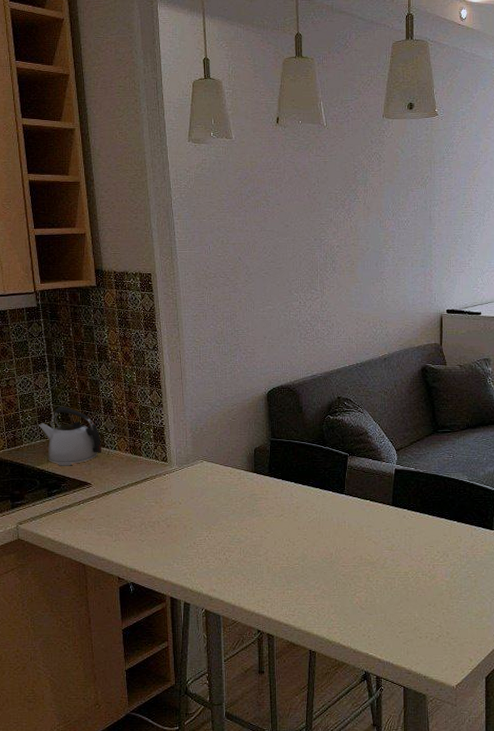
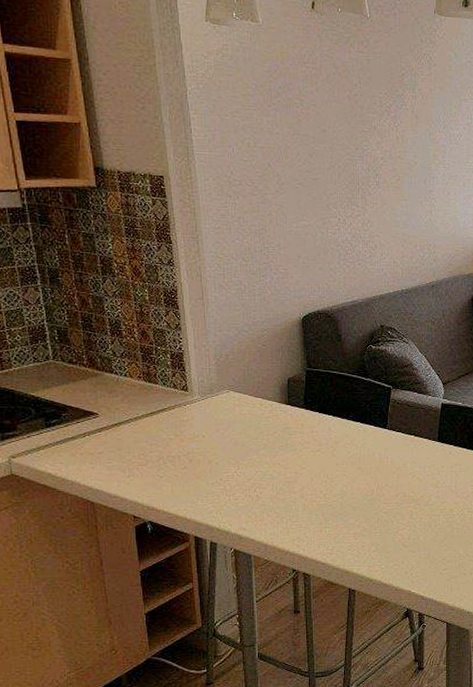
kettle: present [39,407,102,466] -> none [31,326,110,394]

